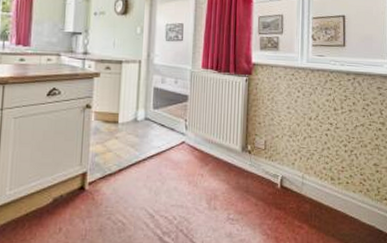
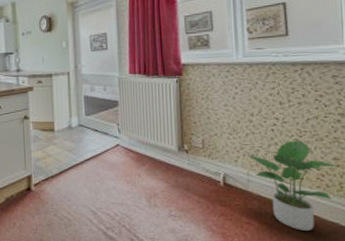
potted plant: none [303,145,376,234] -> present [246,140,337,231]

